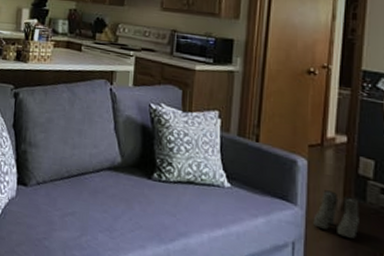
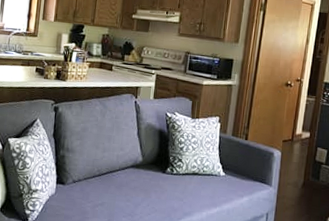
boots: present [313,190,359,239] -> none [282,173,314,208]

